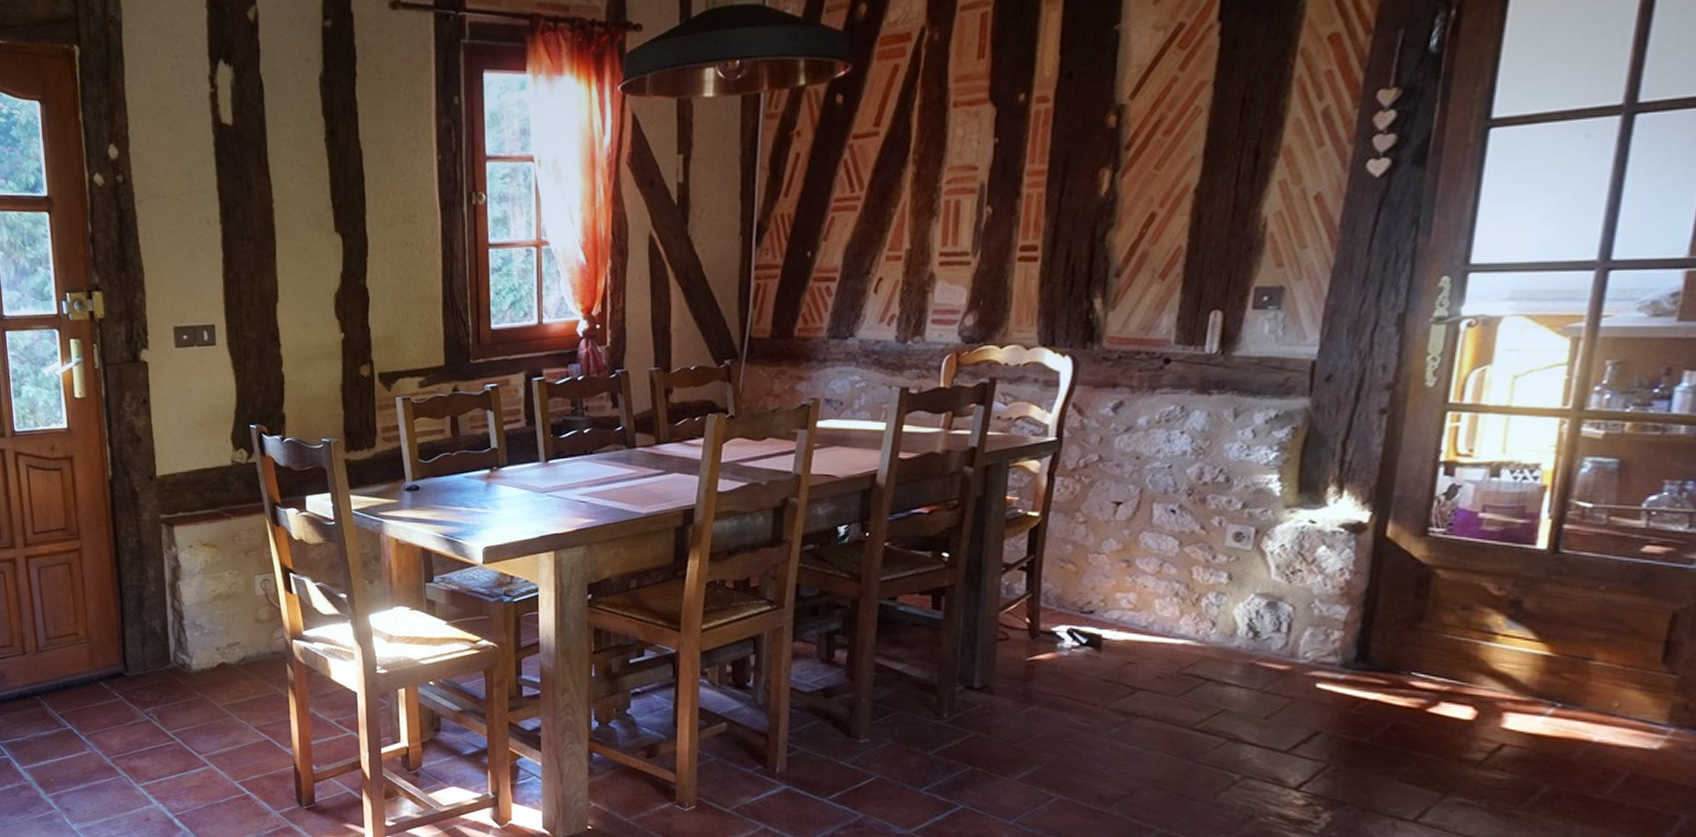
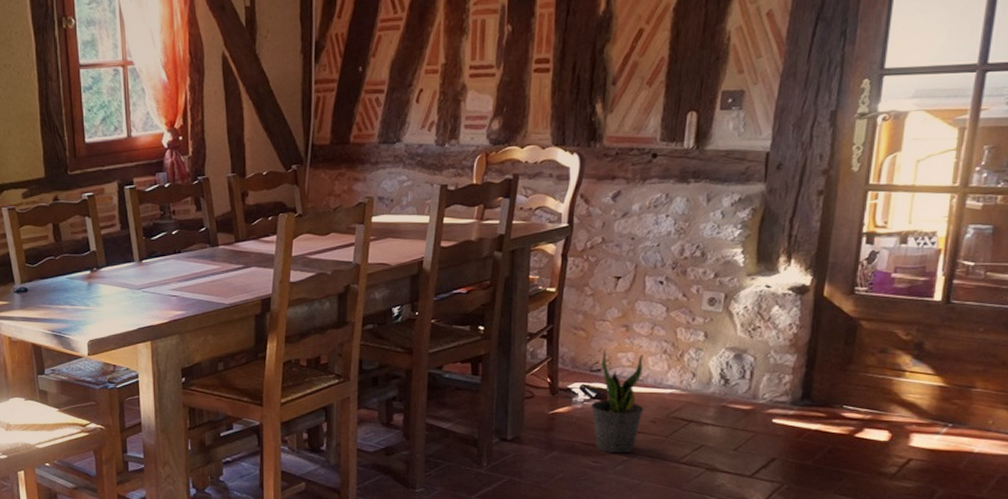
potted plant: none [1081,587,1148,714] -> present [591,349,644,454]

